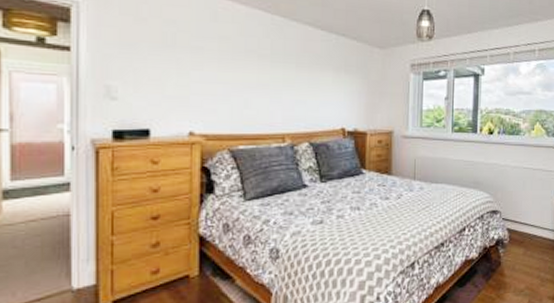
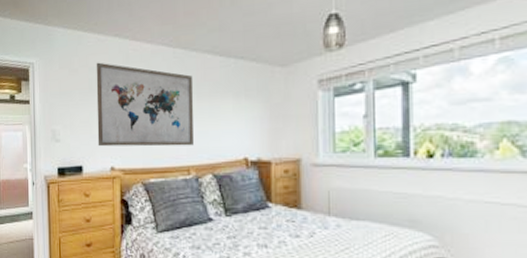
wall art: none [172,15,293,114] -> present [96,62,194,147]

